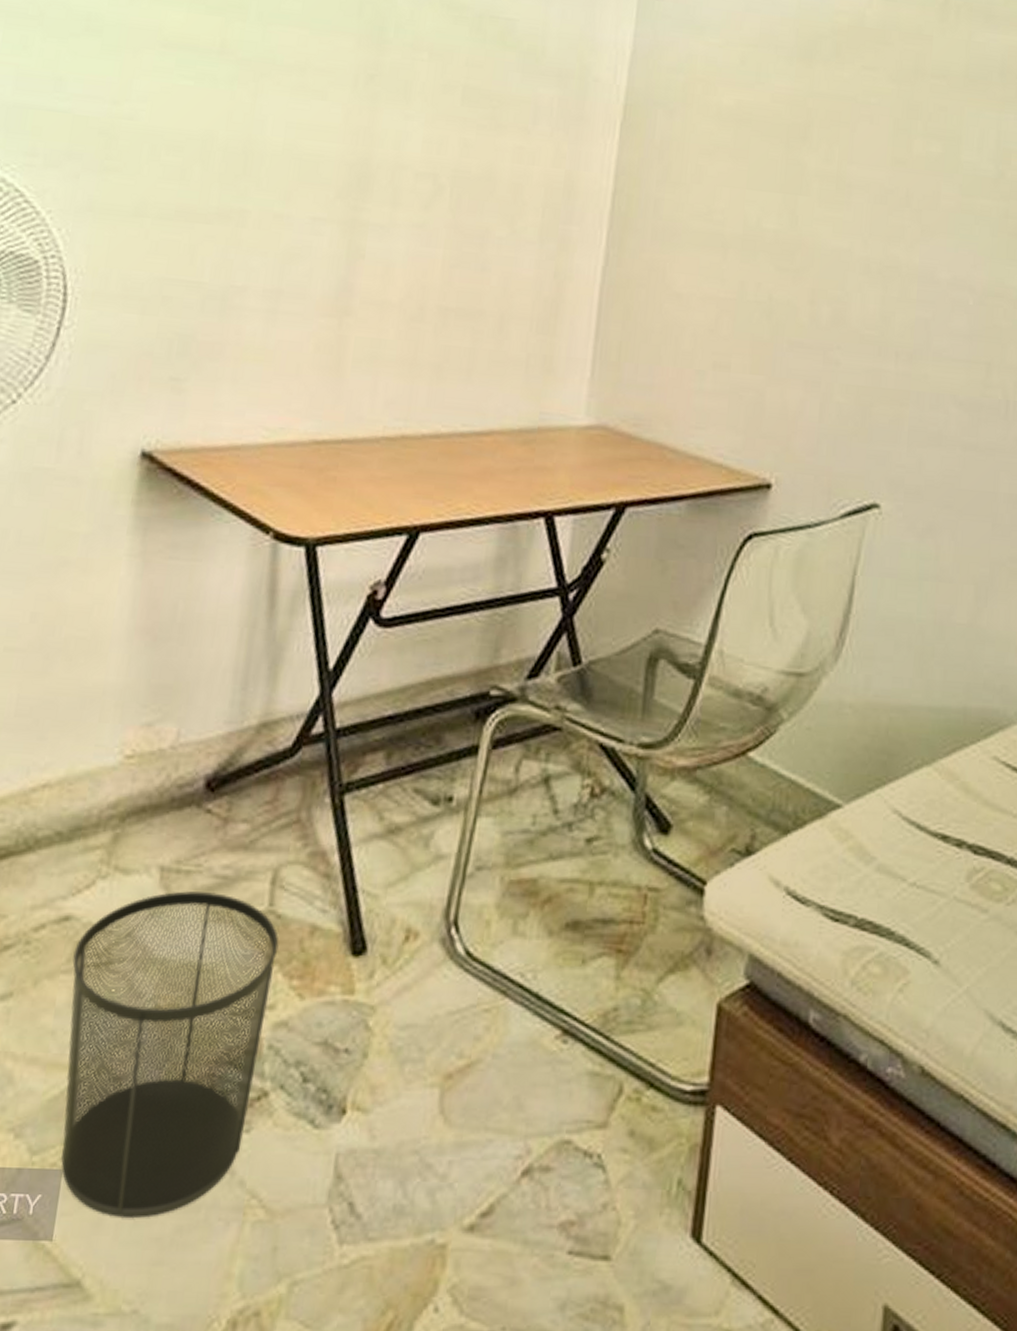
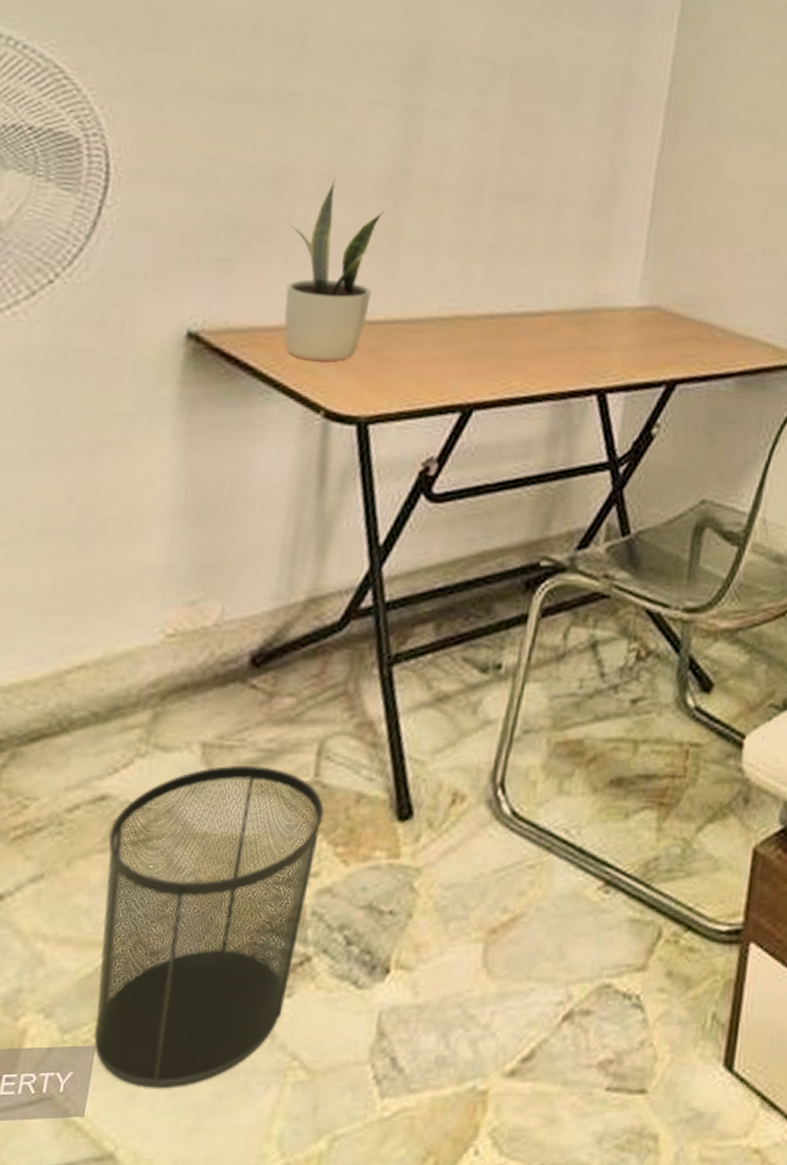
potted plant: none [233,296,330,482] -> present [284,178,385,362]

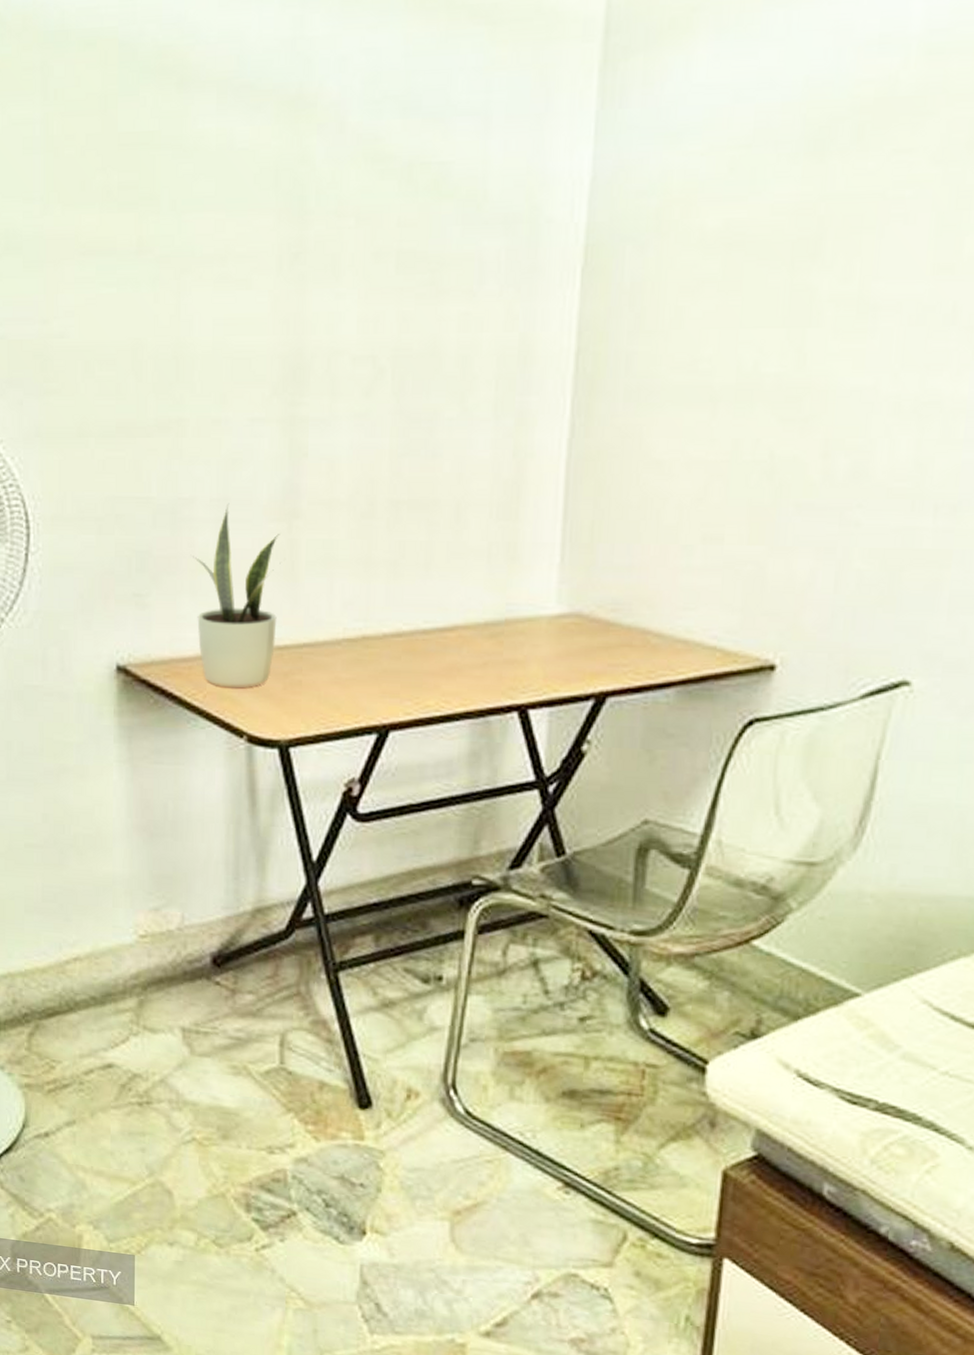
waste bin: present [94,766,324,1088] -> none [119,1048,292,1297]

